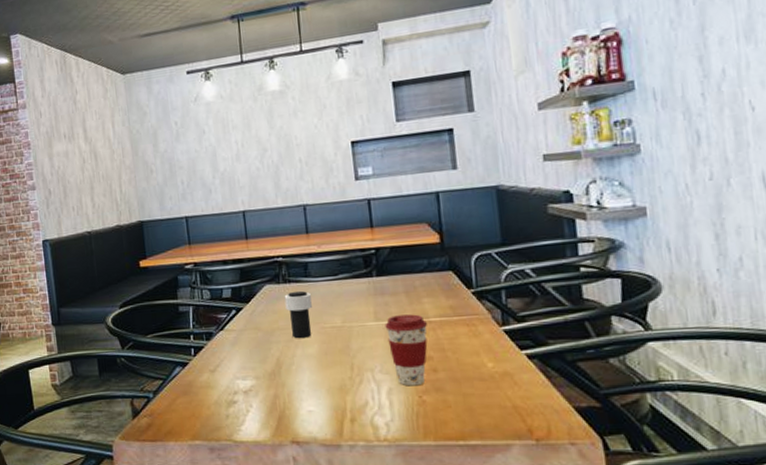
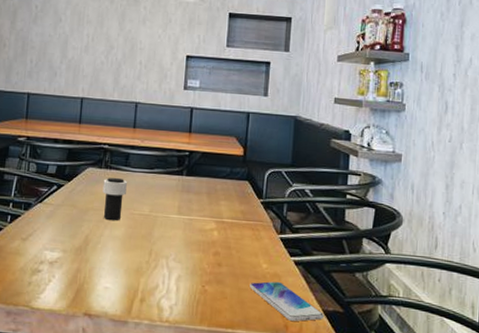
coffee cup: present [385,314,428,386] -> none [185,212,220,277]
smartphone: none [476,381,576,425] -> present [250,281,324,322]

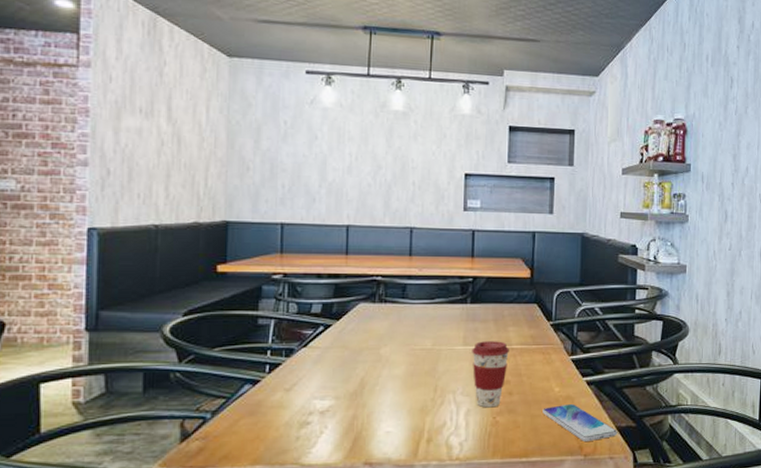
cup: present [102,177,127,221] -> none [378,311,405,360]
coffee cup: none [185,212,220,277] -> present [472,341,509,408]

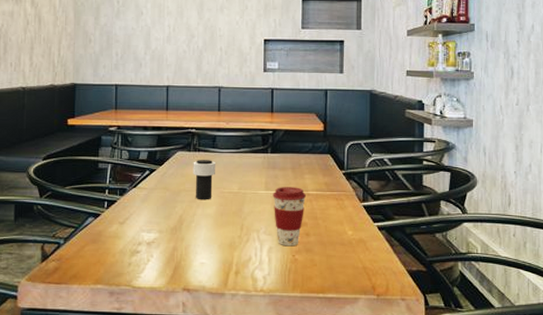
cup: none [378,311,405,360] -> present [193,159,215,200]
smartphone: present [542,404,617,442] -> none [337,247,408,283]

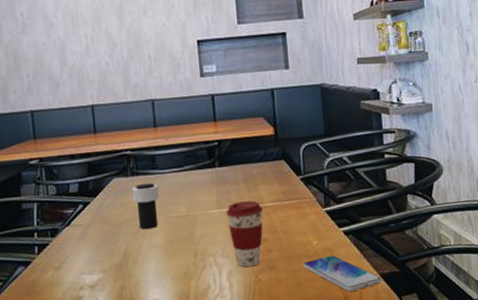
smartphone: none [337,247,408,283] -> present [303,255,381,292]

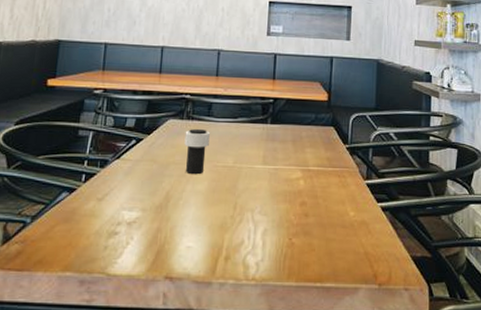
coffee cup: present [226,200,263,268] -> none [270,161,306,229]
smartphone: present [303,255,381,292] -> none [337,230,412,271]

